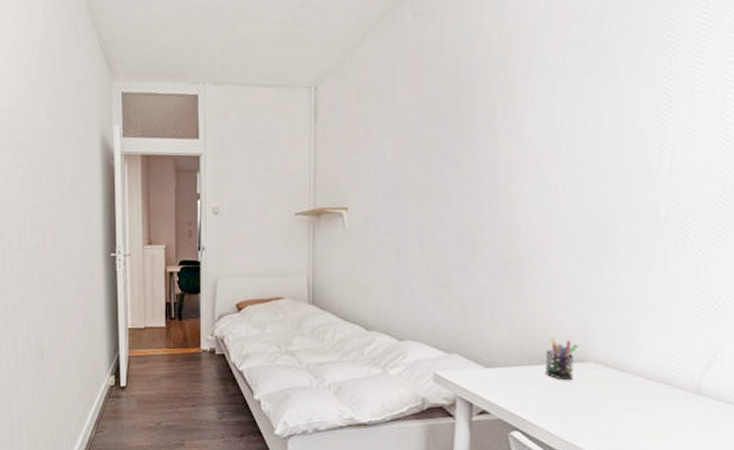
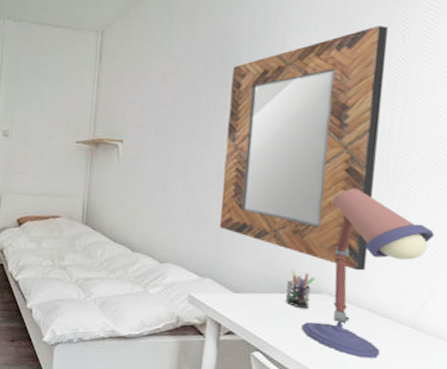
home mirror: none [463,48,651,334] -> present [219,25,388,271]
desk lamp: none [566,240,718,431] -> present [301,188,434,358]

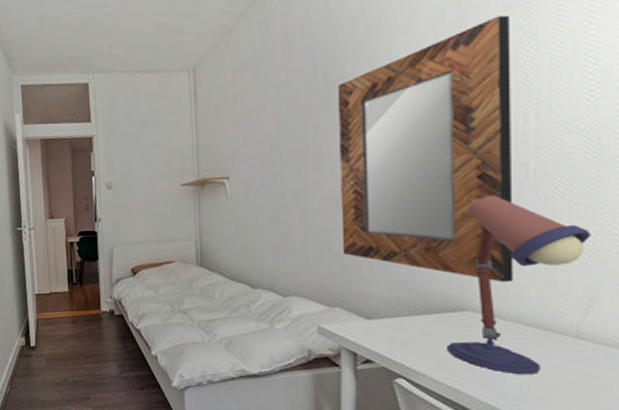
pen holder: present [286,270,316,310] -> none [424,289,457,330]

